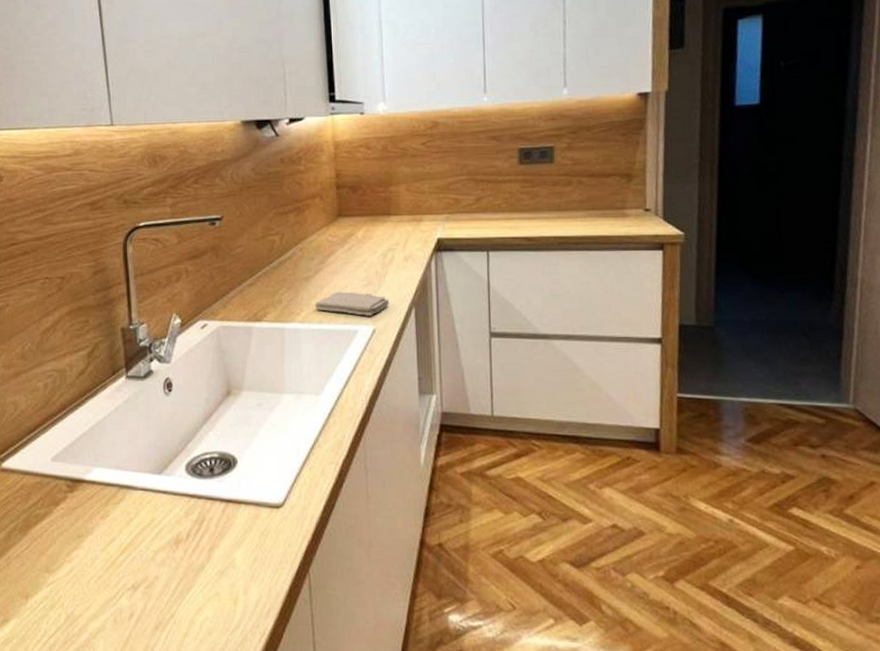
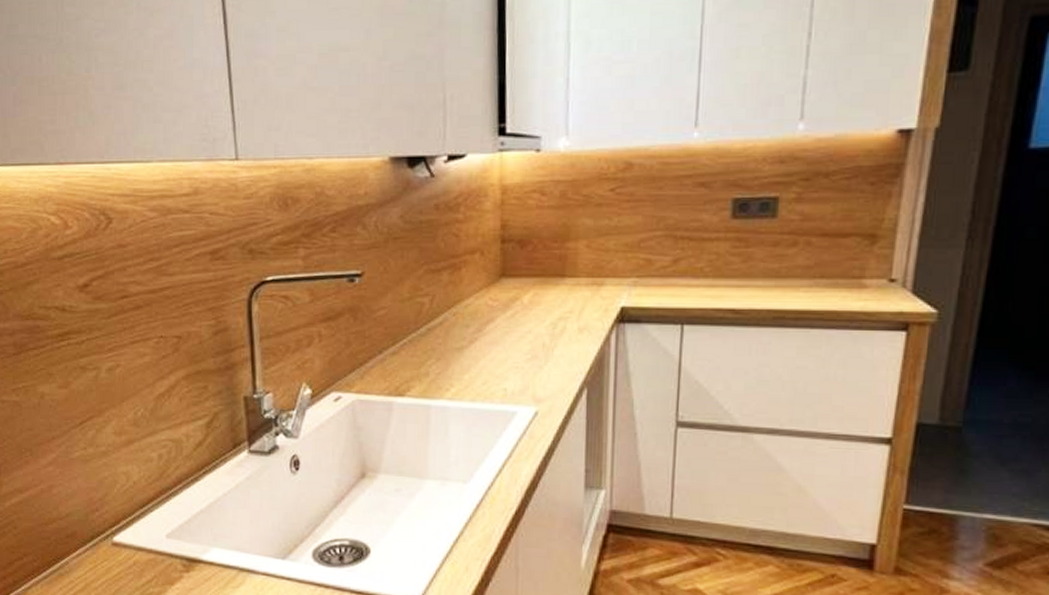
washcloth: present [315,291,390,316] -> none [468,365,557,396]

